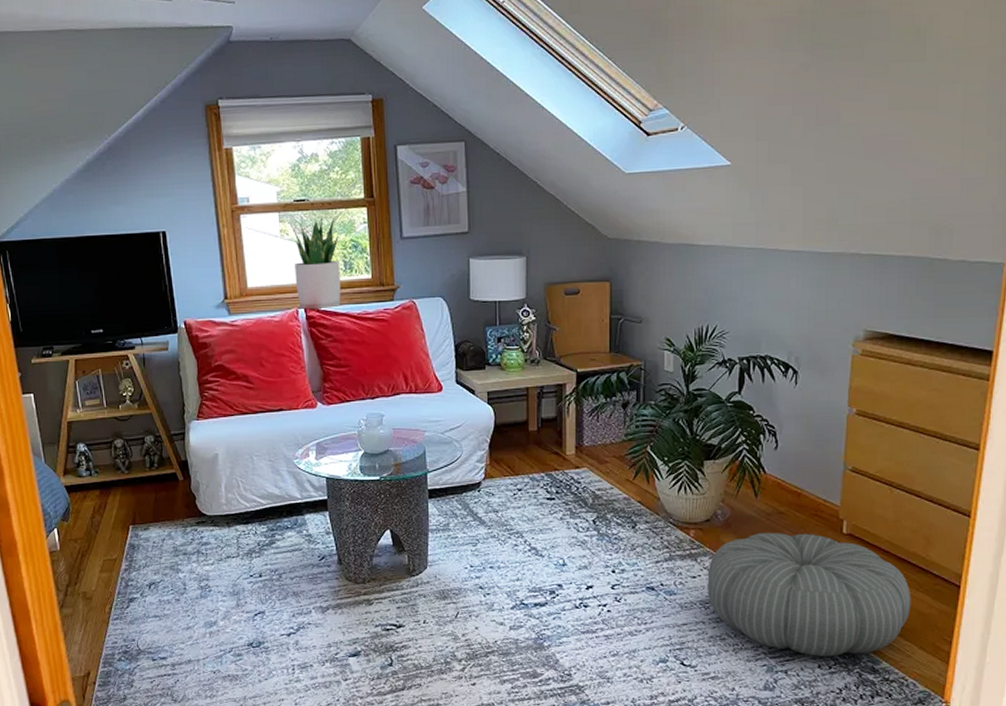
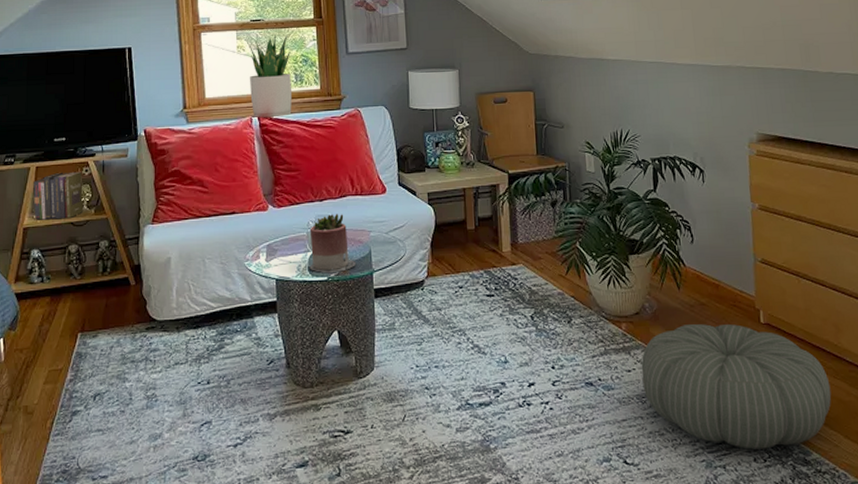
books: none [74,364,127,414] -> present [33,171,84,220]
succulent planter: none [360,412,410,472] -> present [309,214,357,273]

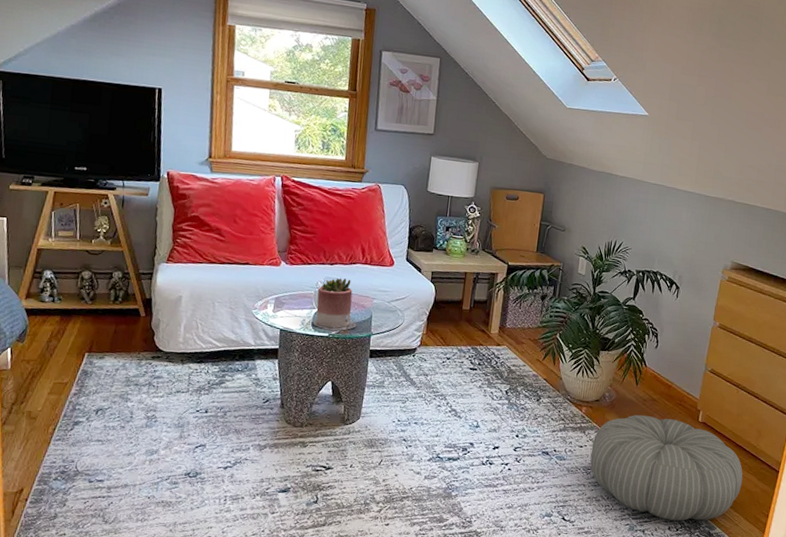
books: present [33,171,84,220] -> none [49,200,101,247]
planter: present [250,34,292,118] -> none [276,100,321,181]

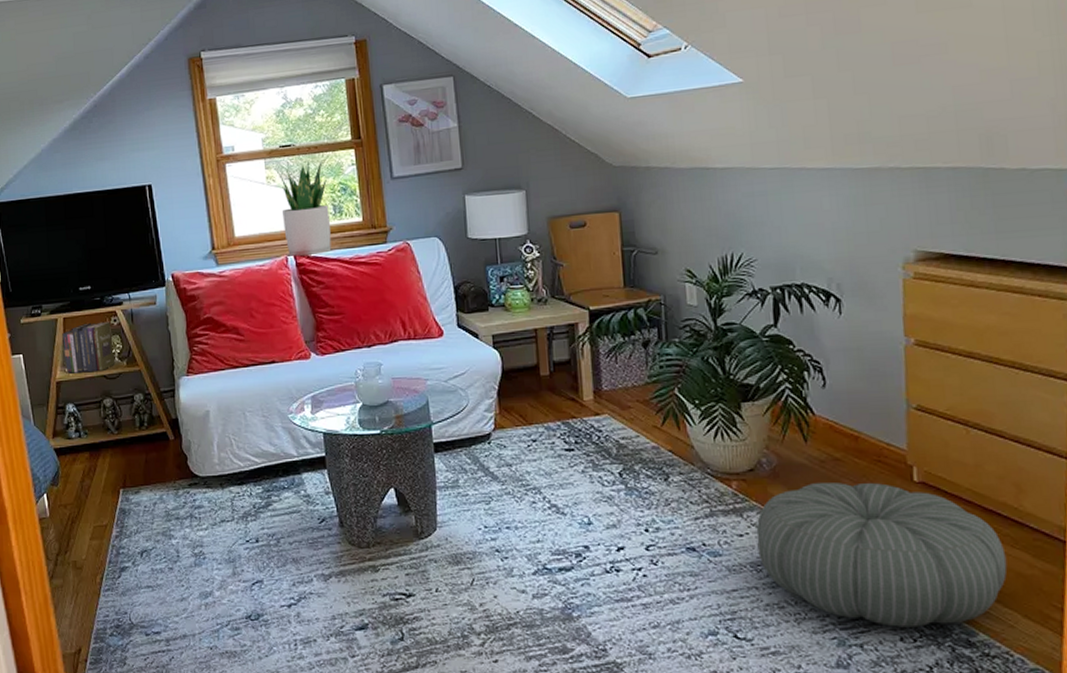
books: none [49,200,101,247] -> present [62,321,116,374]
planter: none [276,100,321,181] -> present [280,160,332,257]
succulent planter: present [312,278,357,331] -> none [358,361,413,425]

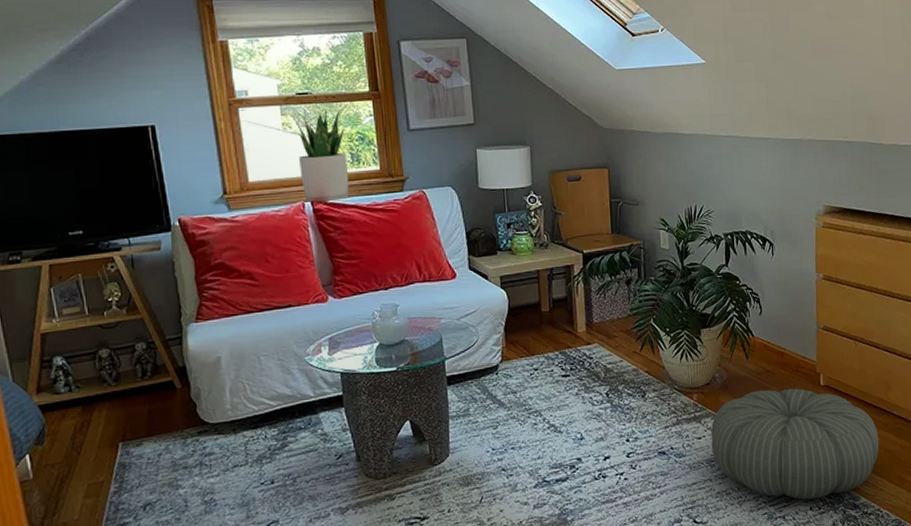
books: present [62,321,116,374] -> none [48,268,113,324]

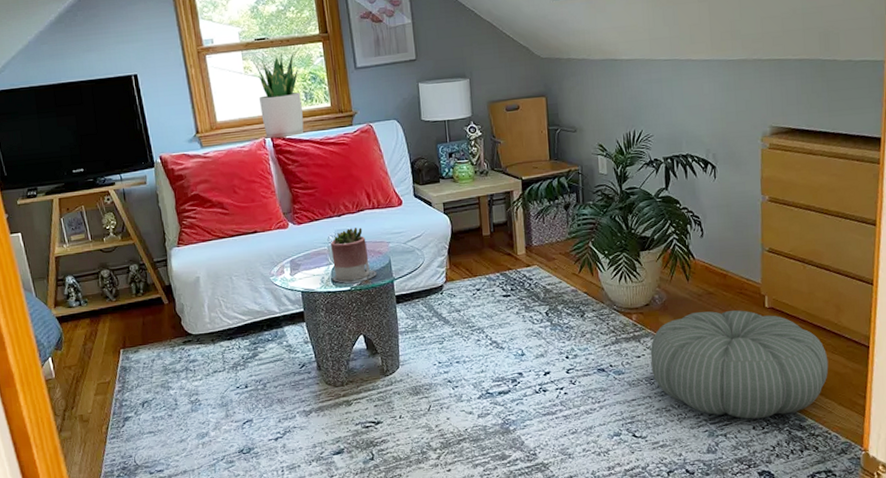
succulent planter: none [375,302,427,363] -> present [330,227,378,283]

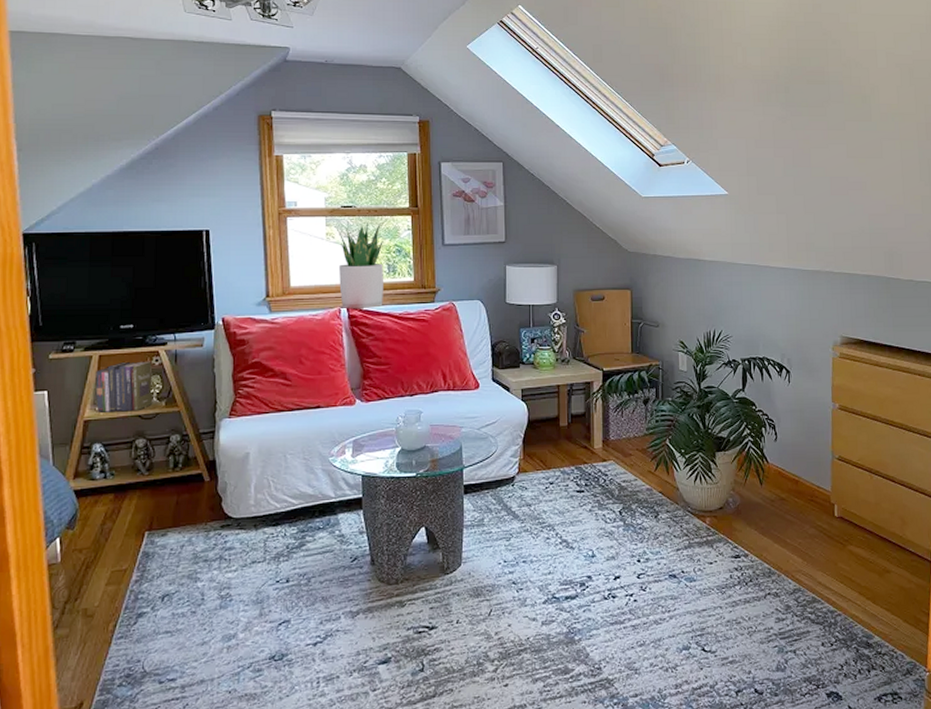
books: none [58,200,111,249] -> present [96,361,153,412]
succulent planter: present [330,227,378,283] -> none [397,409,447,469]
pouf: present [650,310,829,419] -> none [722,518,895,635]

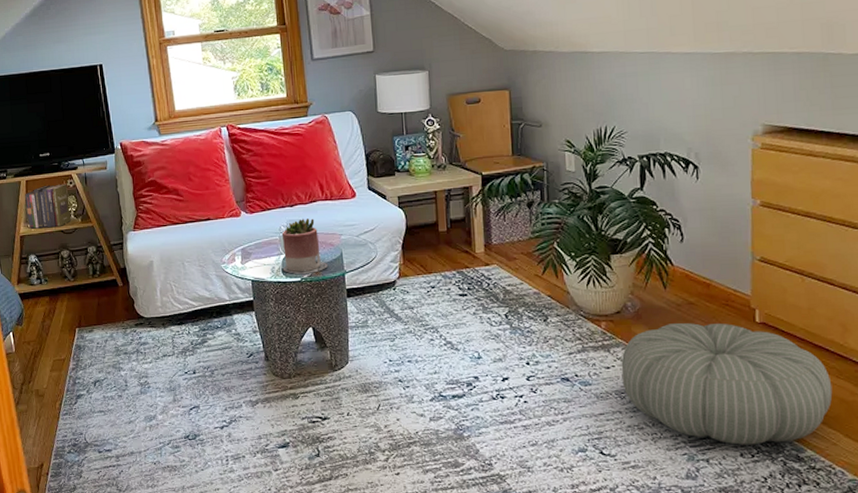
planter: present [339,222,383,309] -> none [215,43,259,128]
succulent planter: none [397,409,447,469] -> present [281,218,329,274]
pouf: none [722,518,895,635] -> present [621,323,833,445]

